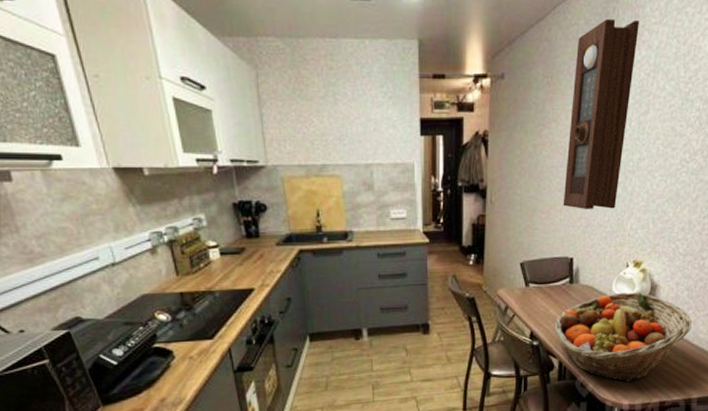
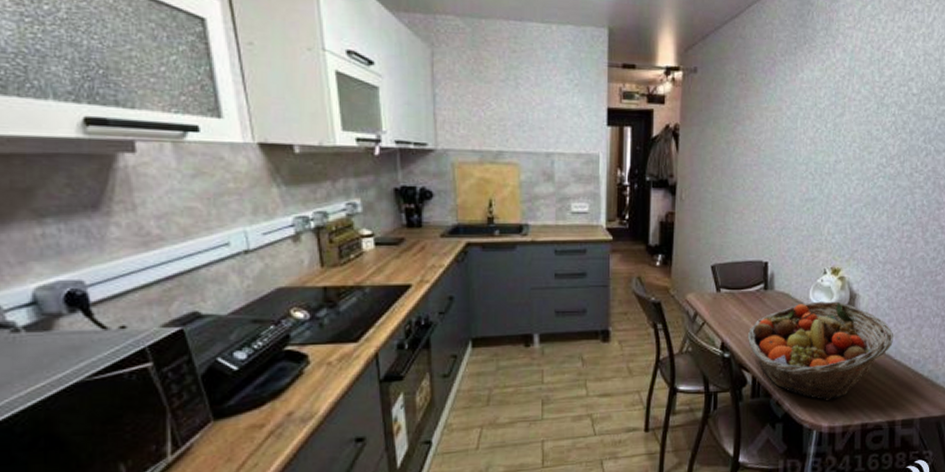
pendulum clock: present [563,18,639,209] -> none [757,20,834,212]

